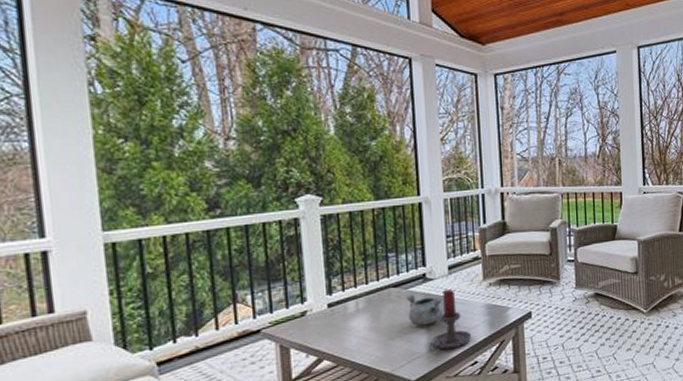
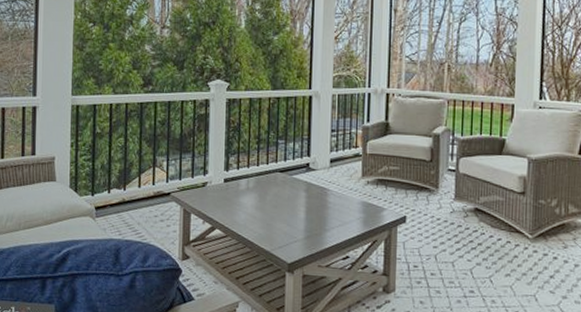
decorative bowl: present [406,294,444,326] -> none [289,181,323,213]
candle holder: present [429,289,472,352] -> none [306,181,346,240]

